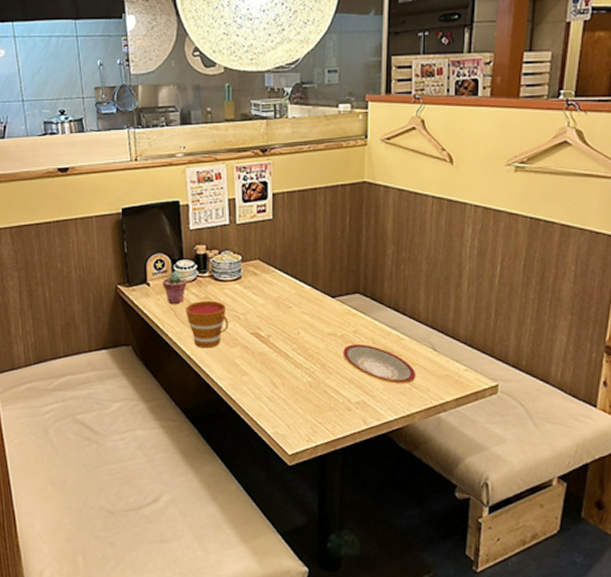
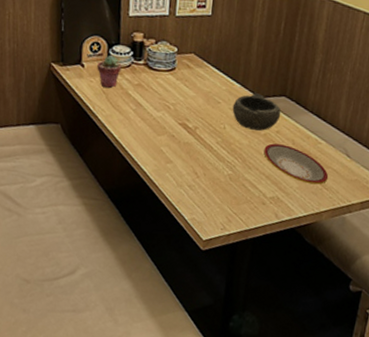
cup: present [186,300,228,348] -> none [117,87,158,134]
bowl: none [304,293,357,332] -> present [232,93,281,131]

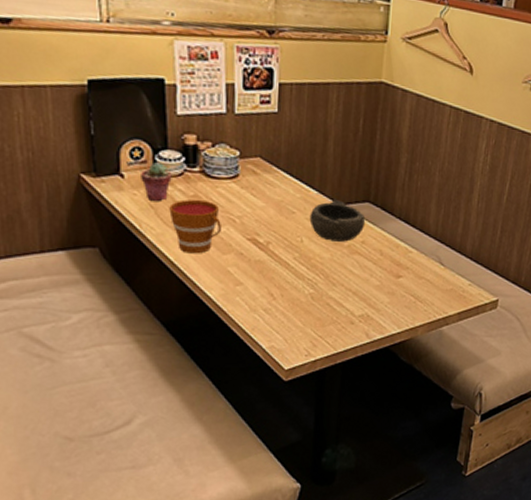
cup: none [117,87,158,134] -> present [169,199,221,254]
plate: present [264,143,329,185] -> none [349,255,422,298]

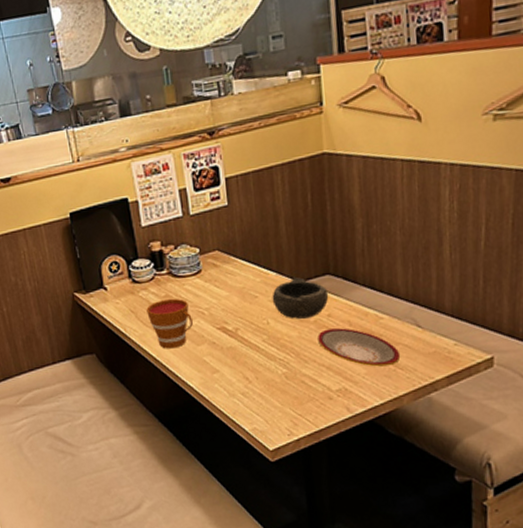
potted succulent: present [141,162,172,201] -> none [120,272,146,306]
plate: none [349,255,422,298] -> present [317,328,401,367]

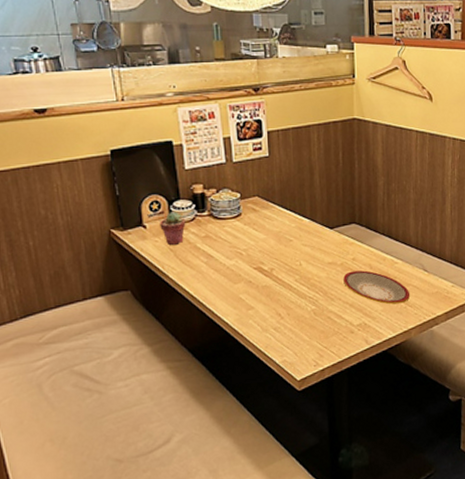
potted succulent: none [120,272,146,306] -> present [160,212,186,245]
cup: present [146,298,193,349] -> none [186,238,231,287]
bowl: present [272,277,329,319] -> none [305,225,354,262]

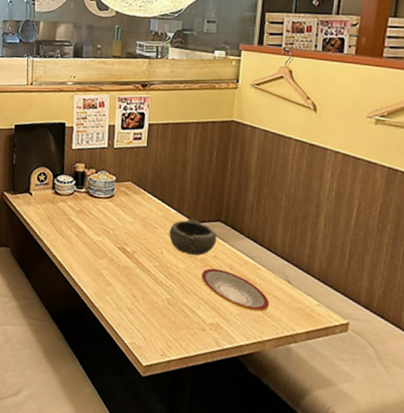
potted succulent: present [160,212,186,245] -> none [43,184,65,214]
bowl: none [305,225,354,262] -> present [169,218,217,256]

